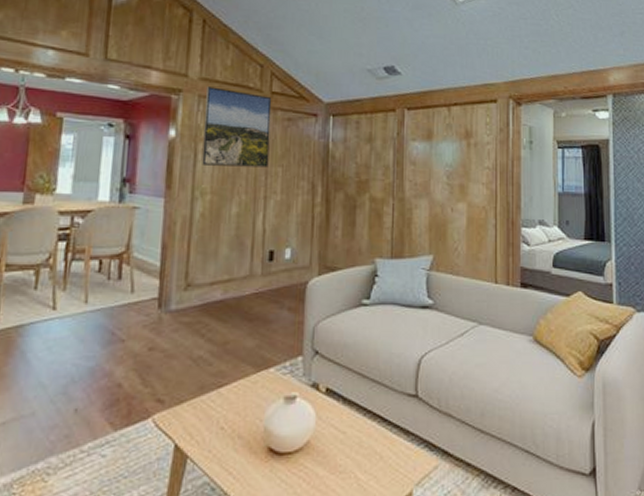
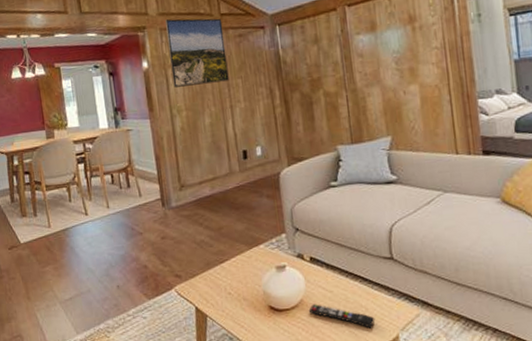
remote control: none [314,447,389,482] -> present [308,304,376,328]

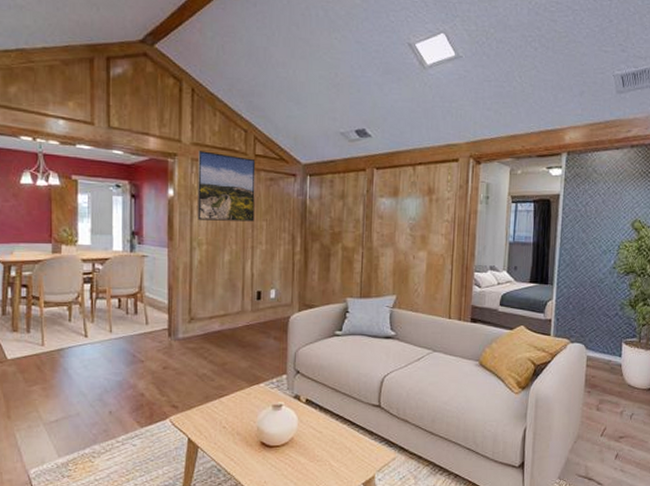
remote control: present [308,304,376,328] -> none [297,443,357,468]

